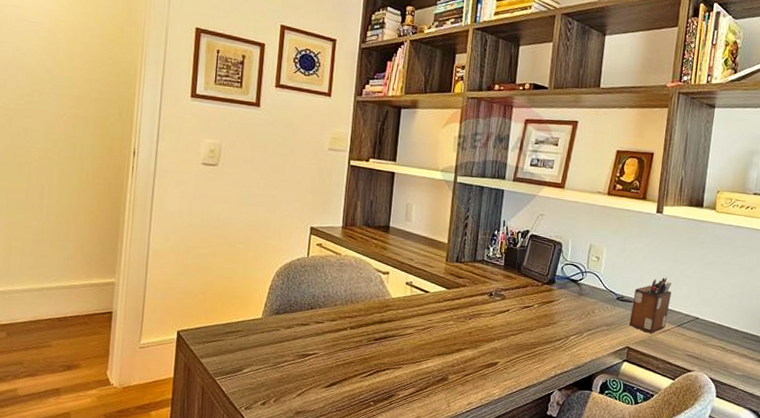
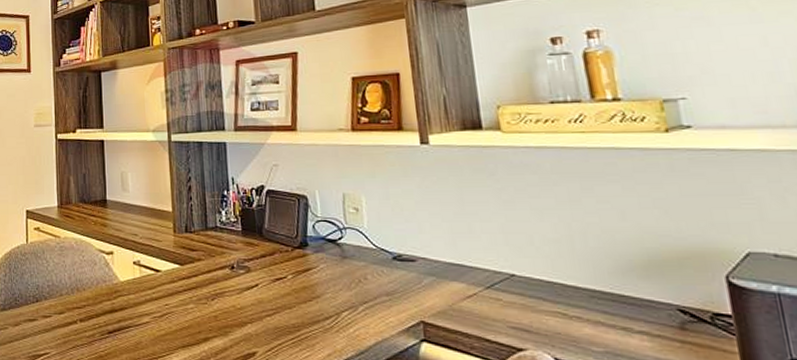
desk organizer: present [629,277,671,333] -> none [415,224,470,301]

